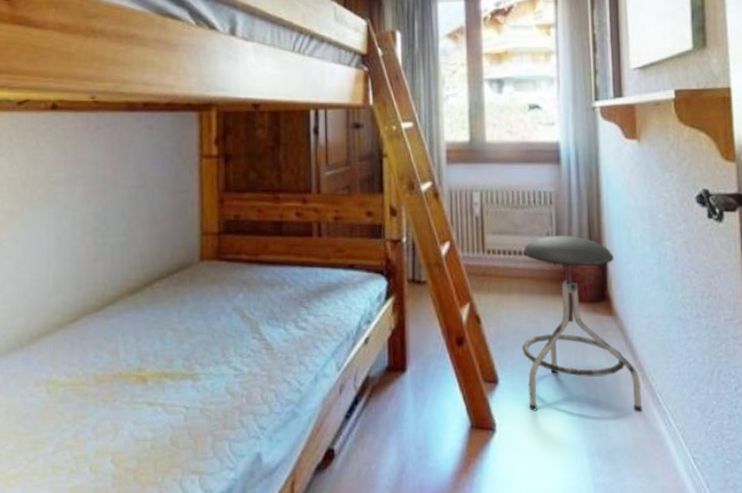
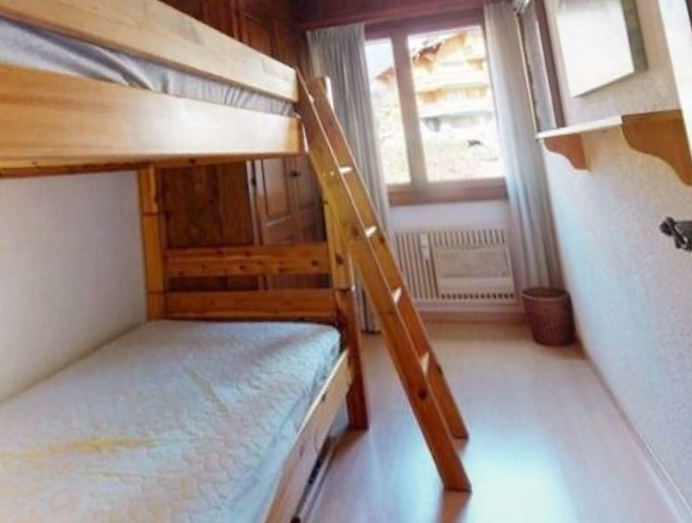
stool: present [522,235,643,412] -> none [480,274,633,469]

